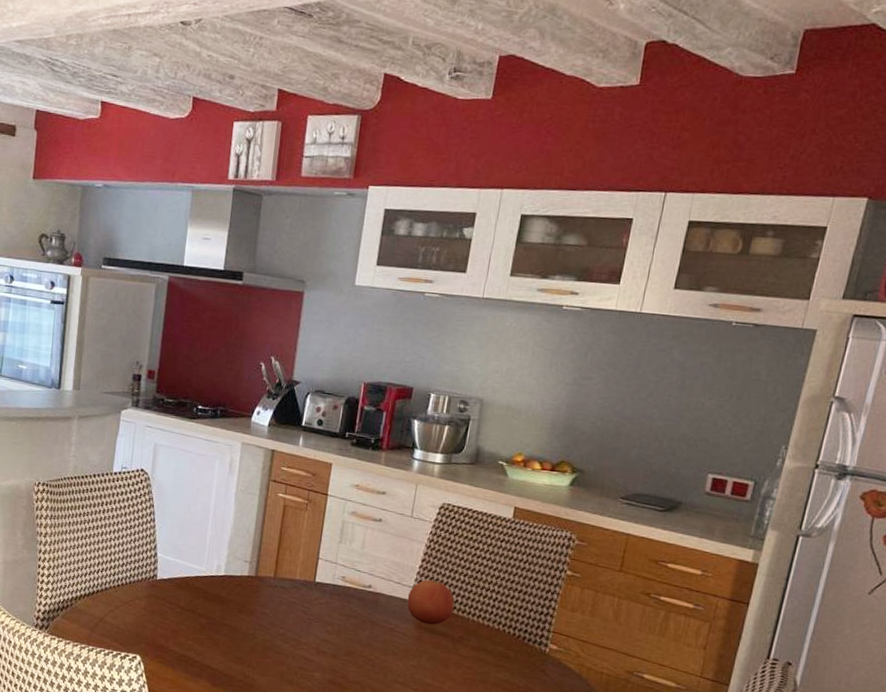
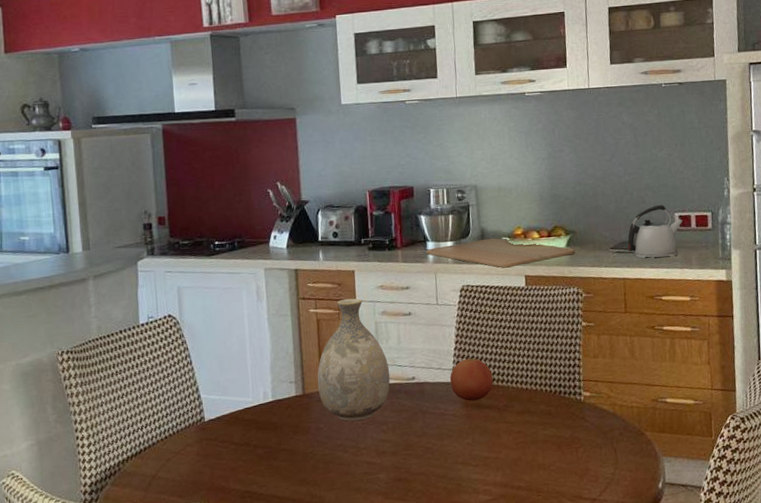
vase: none [271,490,347,616] -> present [317,298,390,421]
chopping board: none [410,457,579,496] -> present [425,238,575,268]
kettle: none [641,460,716,523] -> present [627,204,683,260]

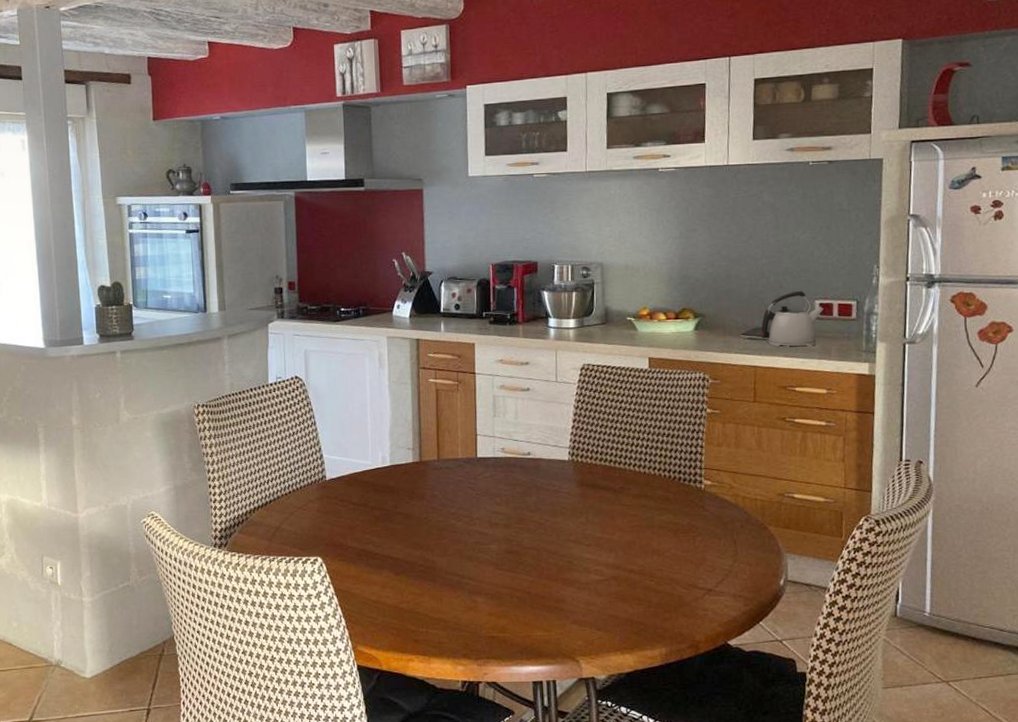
vase: present [317,298,390,421] -> none [434,370,506,491]
chopping board: present [425,238,575,268] -> none [546,317,704,349]
fruit: present [449,358,494,401] -> none [565,437,610,481]

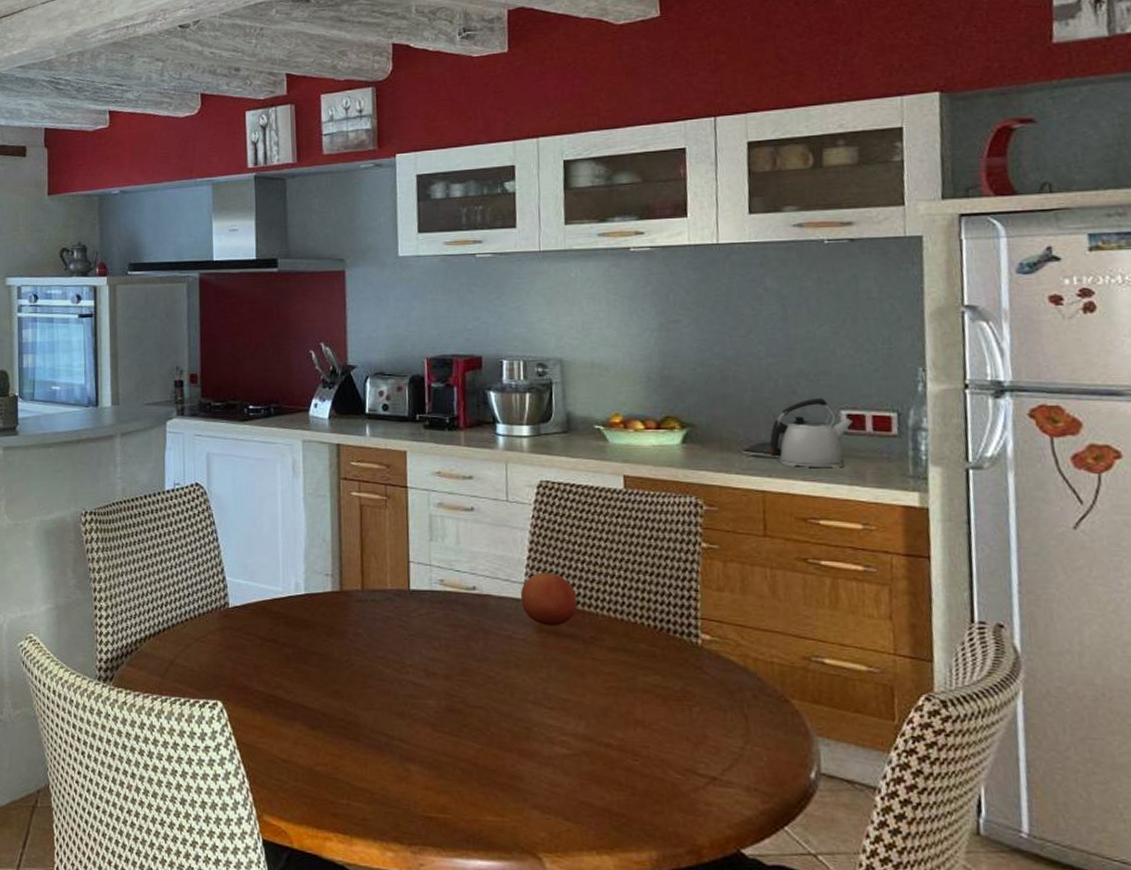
fruit: none [565,437,610,481] -> present [520,572,578,626]

